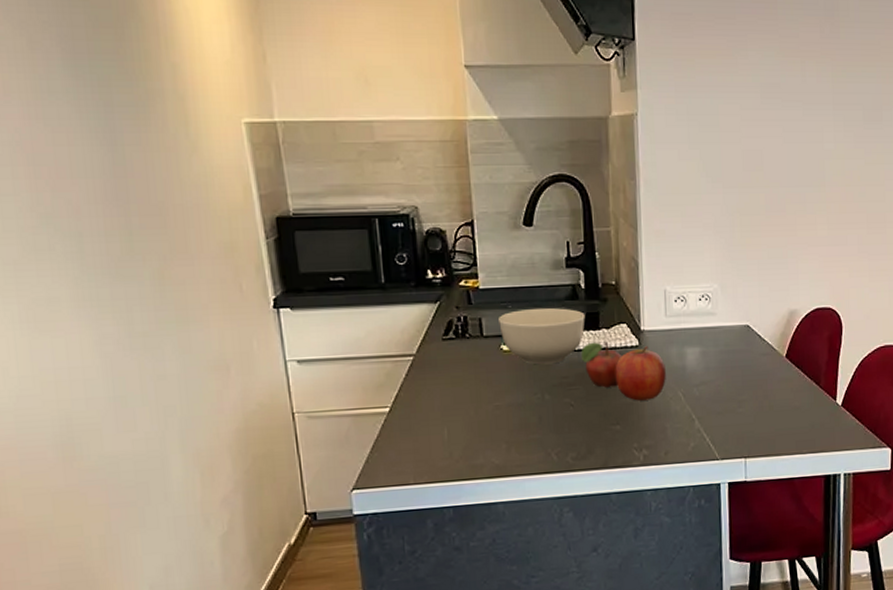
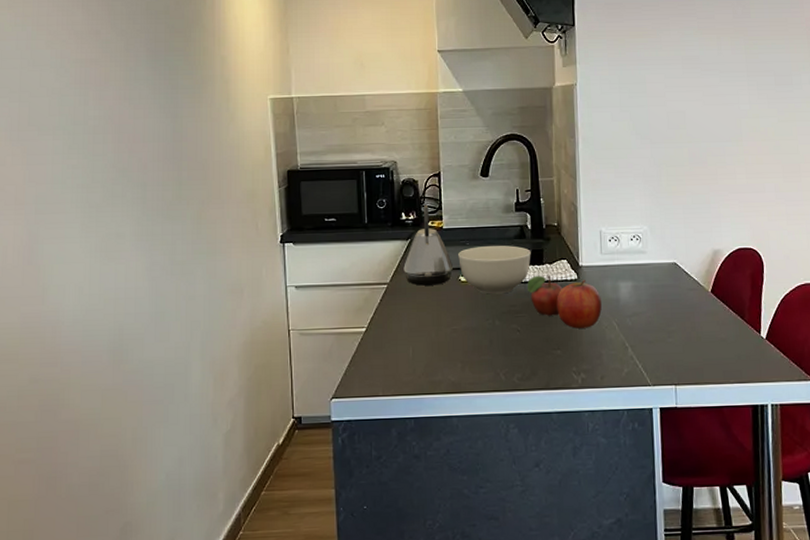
kettle: none [432,260,494,357] -> present [403,204,454,286]

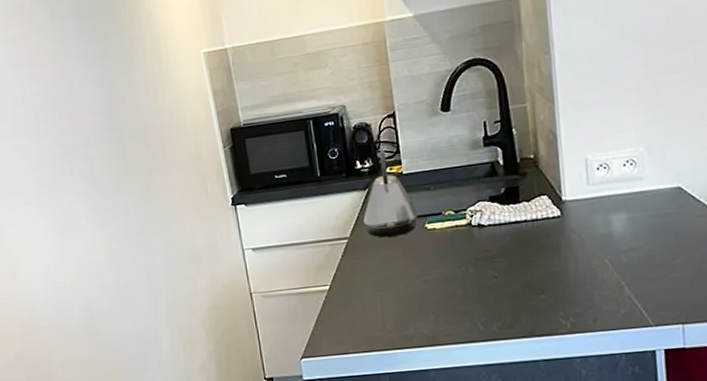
bowl: present [458,245,531,294] -> none [422,185,505,241]
fruit: present [528,275,563,316] -> none [503,214,544,259]
fruit: present [556,280,602,329] -> none [537,216,591,270]

